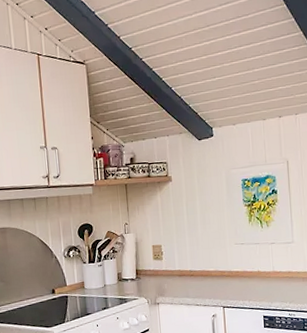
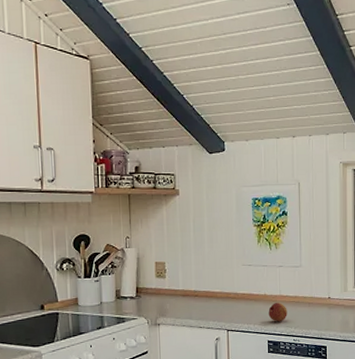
fruit: none [262,278,282,298] -> present [268,303,287,322]

